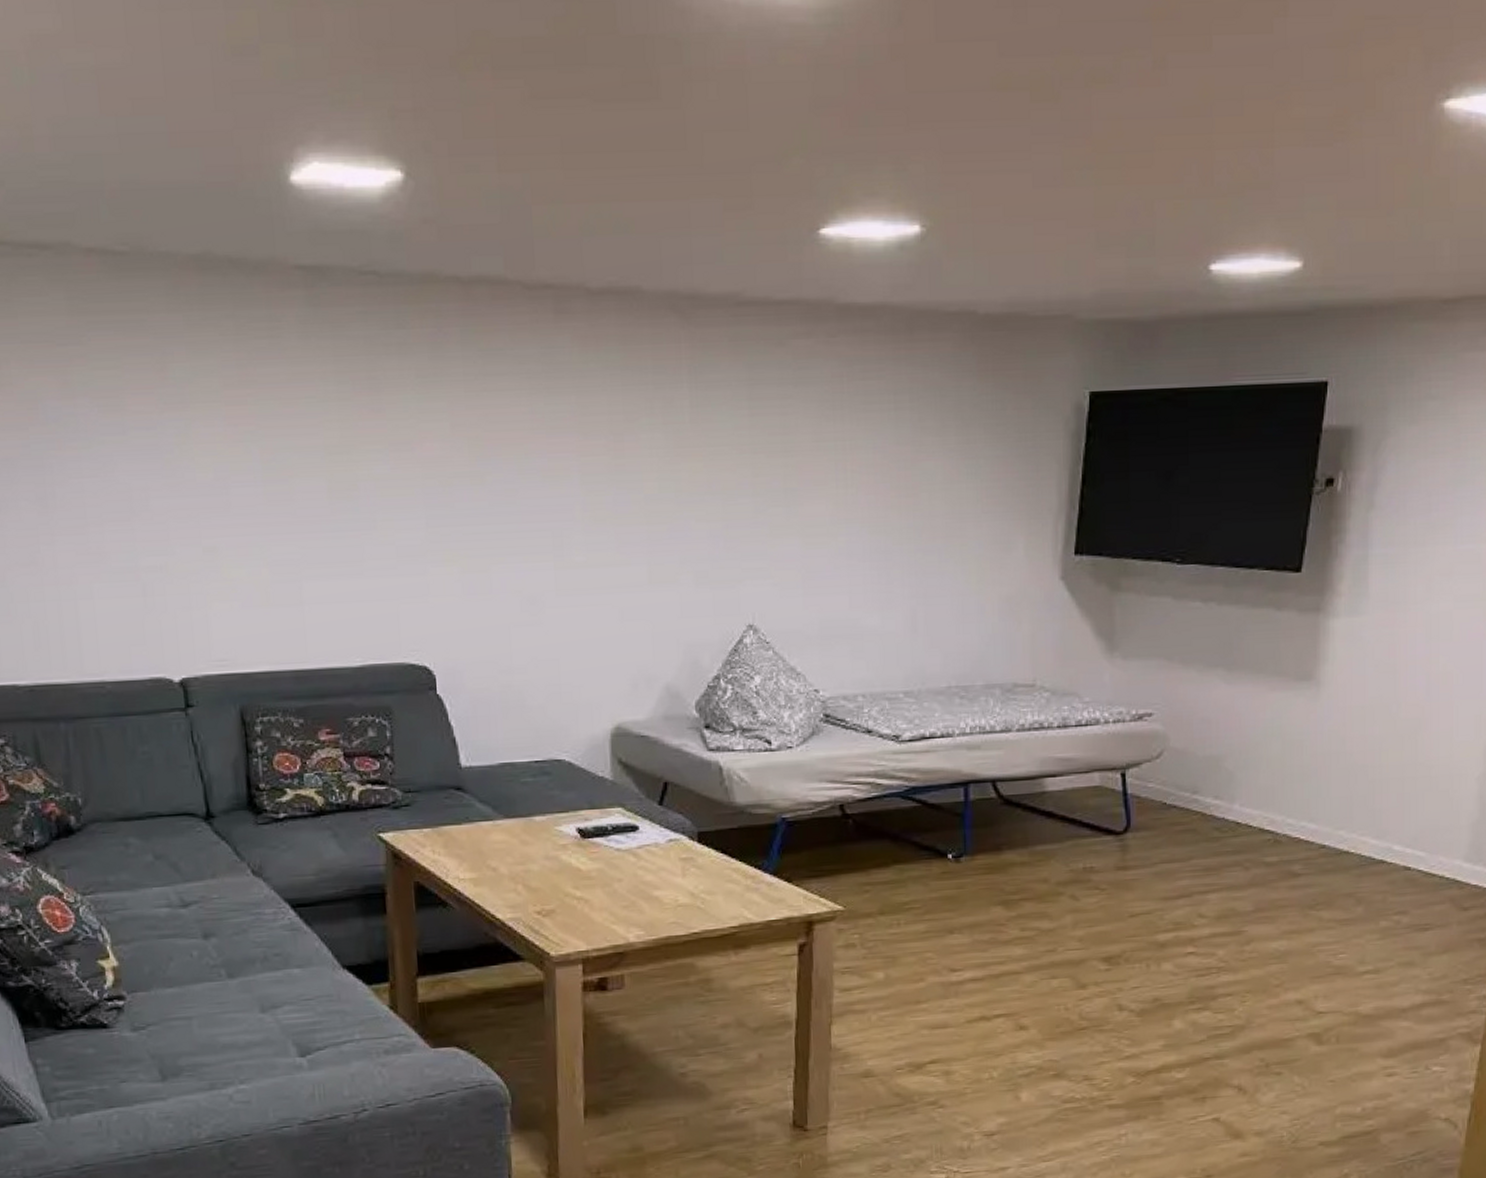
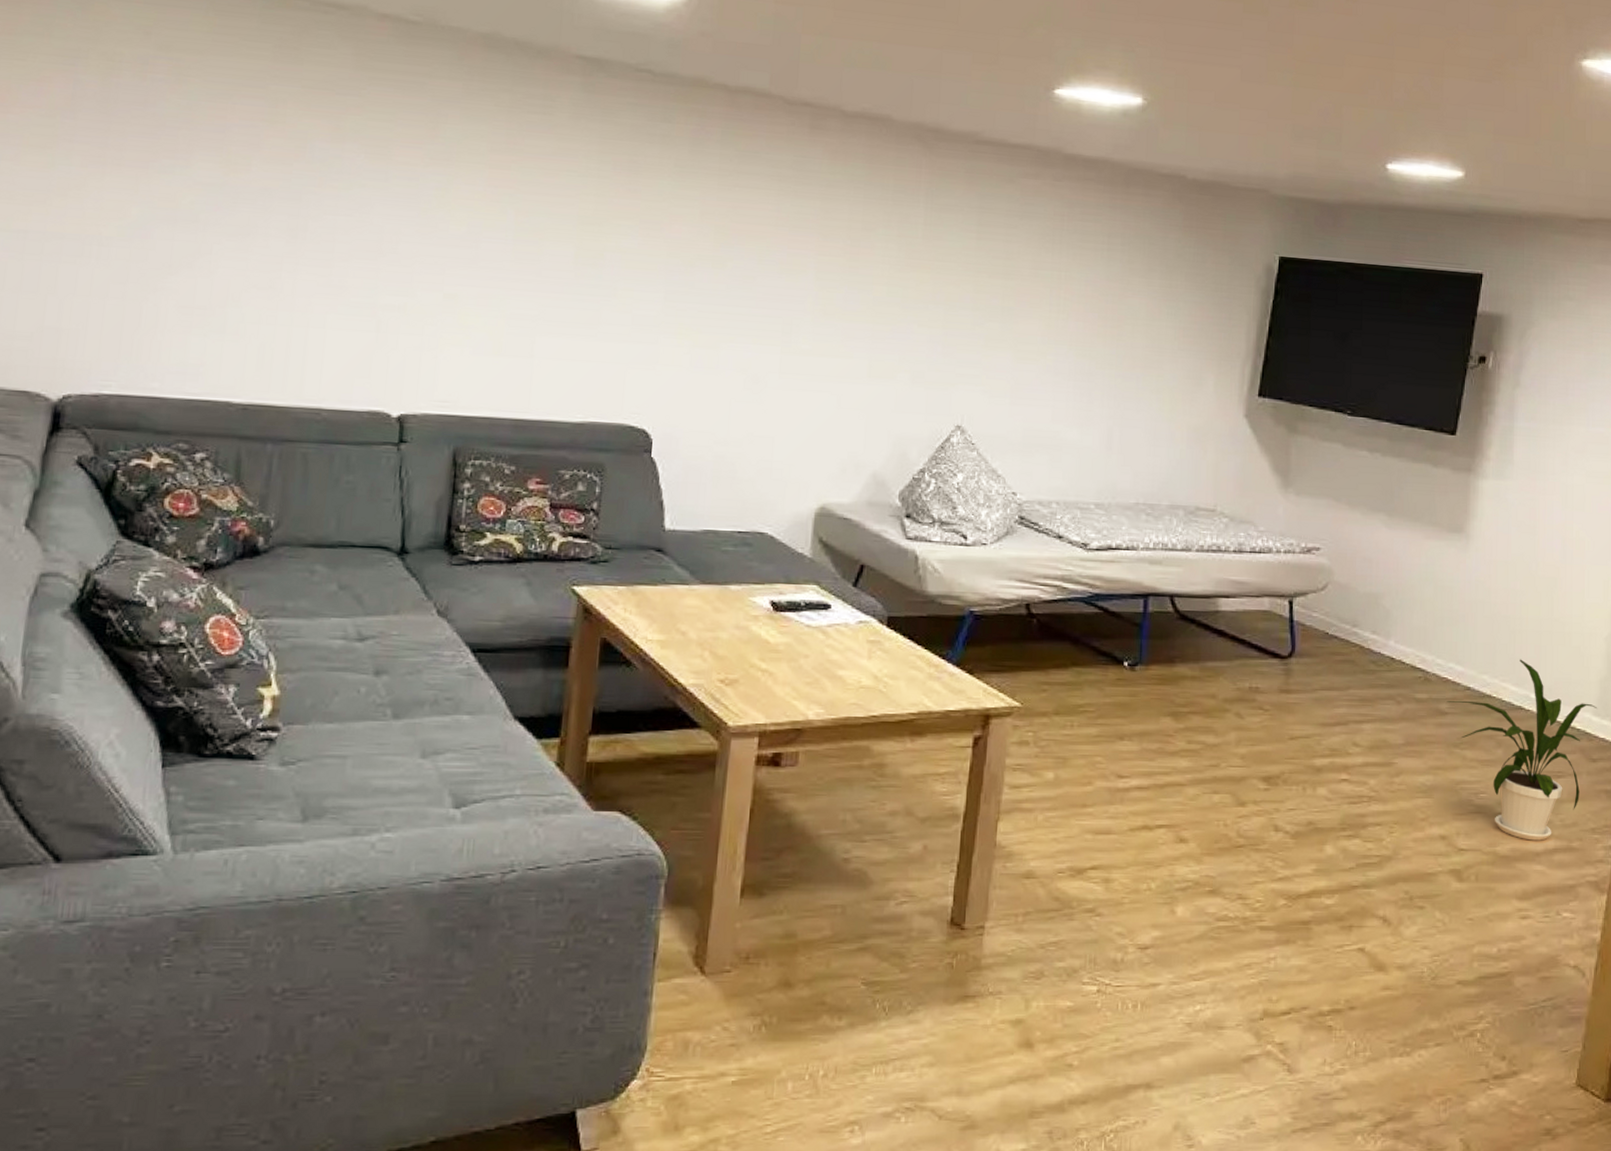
house plant: none [1299,810,1468,998] -> present [1447,659,1597,841]

